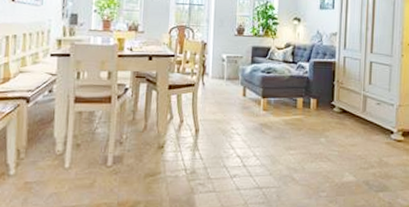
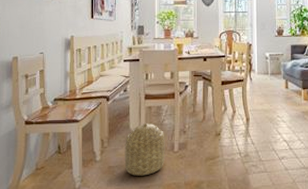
basket: none [45,130,97,194] -> present [124,122,165,176]

